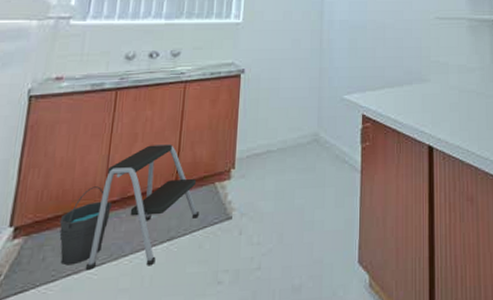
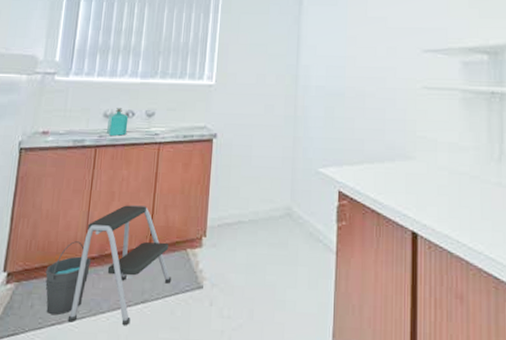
soap bottle: none [129,49,153,78] -> present [107,108,129,137]

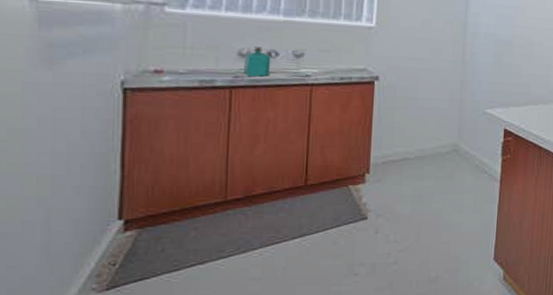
bucket: present [45,241,91,315] -> none [177,184,235,257]
step stool: present [67,205,172,326] -> none [211,147,333,261]

